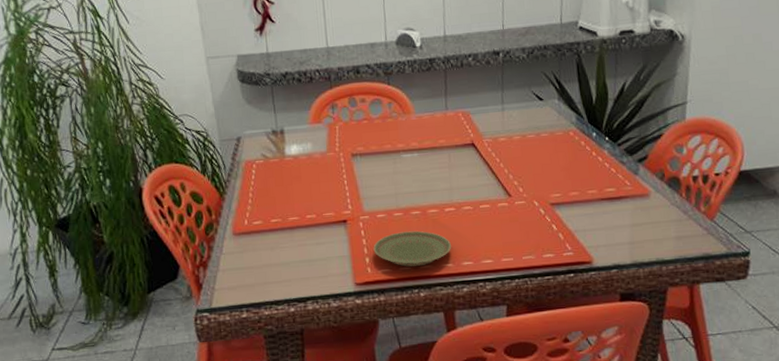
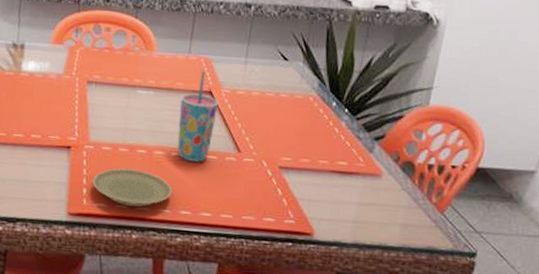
cup: none [445,124,483,214] -> present [178,70,219,162]

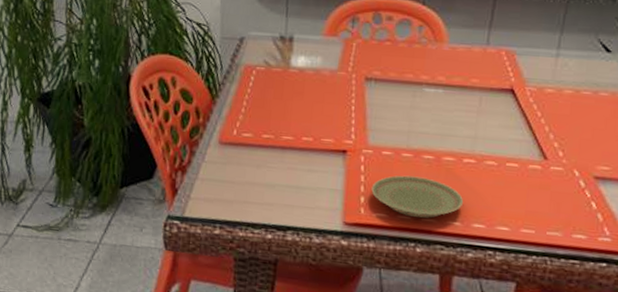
cup: present [178,70,219,162] -> none [471,65,522,170]

